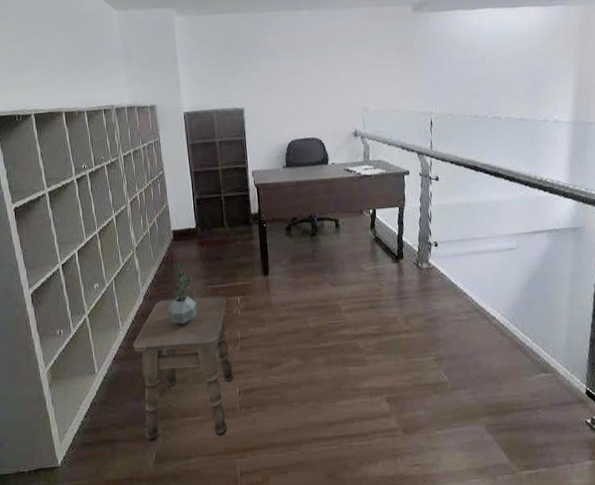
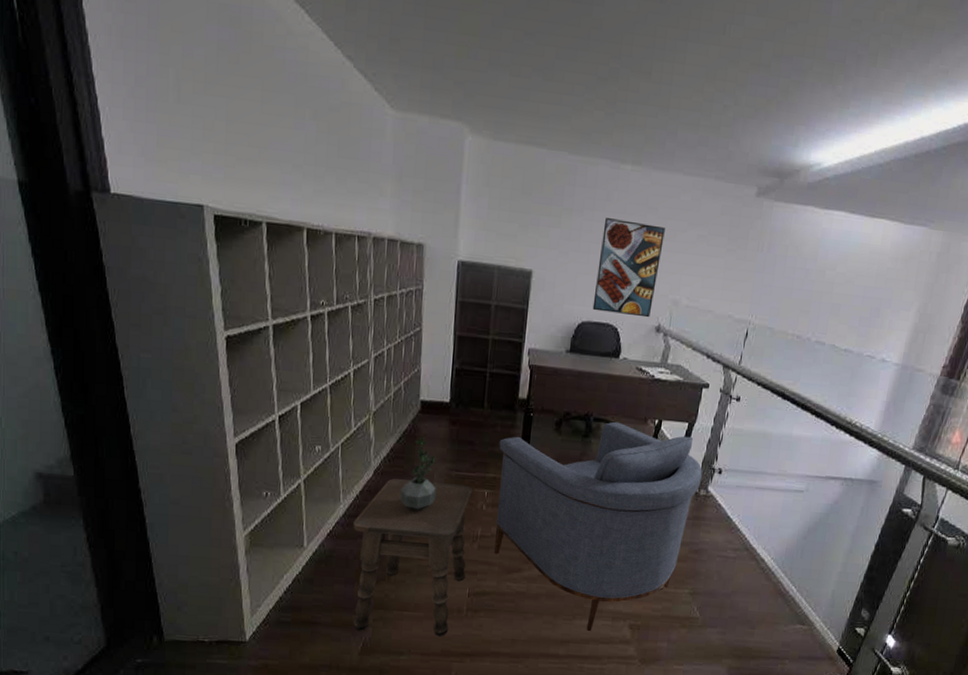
armchair: none [242,217,421,411] -> present [493,421,702,632]
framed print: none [294,52,347,130] -> present [592,218,665,318]

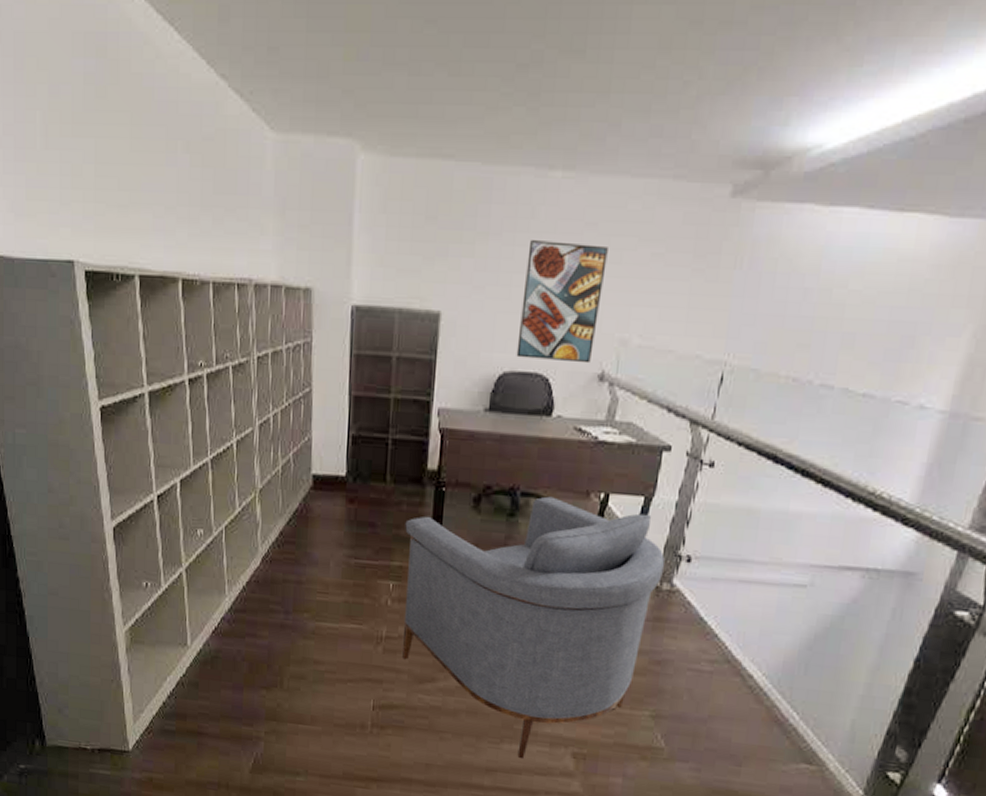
side table: present [353,479,473,637] -> none [240,567,376,757]
potted plant: present [400,436,439,511] -> none [292,516,336,606]

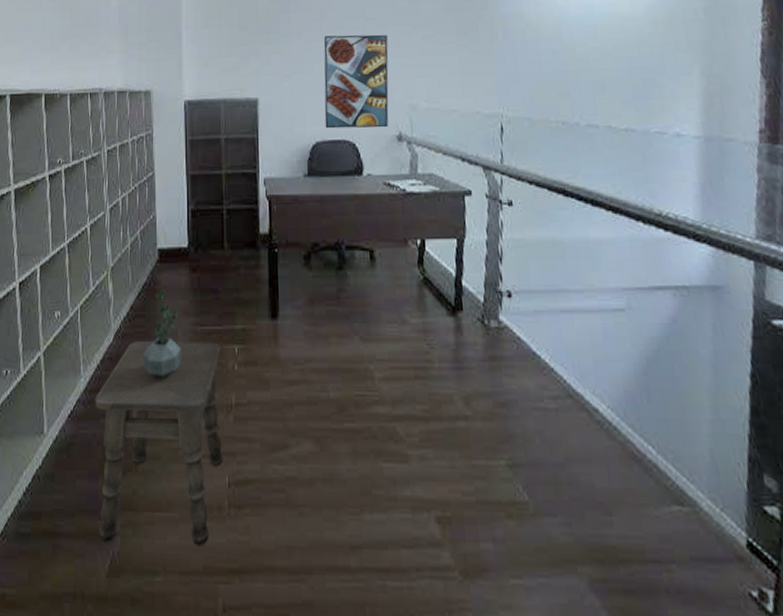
side table: none [240,567,376,757] -> present [95,341,223,547]
potted plant: none [292,516,336,606] -> present [143,288,182,378]
armchair: present [401,496,665,759] -> none [244,247,488,531]

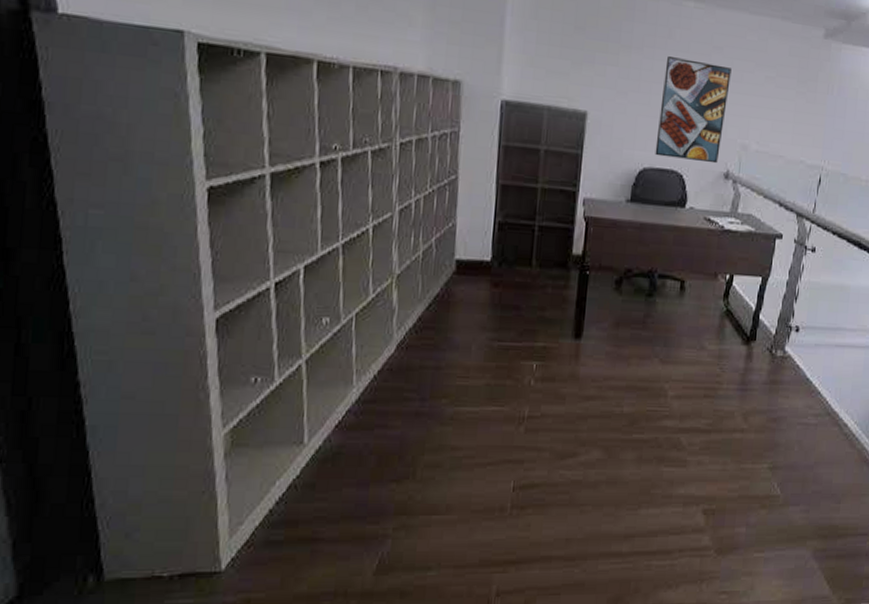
side table: present [95,341,223,547] -> none [367,353,519,544]
potted plant: present [143,288,182,378] -> none [429,301,478,391]

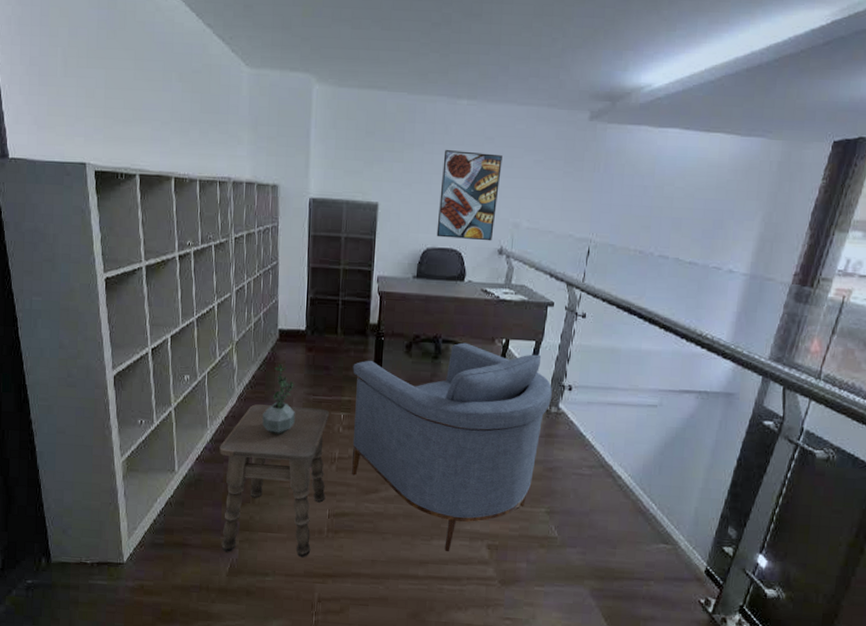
side table: none [367,353,519,544] -> present [219,404,330,558]
potted plant: none [429,301,478,391] -> present [262,363,298,435]
armchair: none [543,278,778,522] -> present [351,342,552,552]

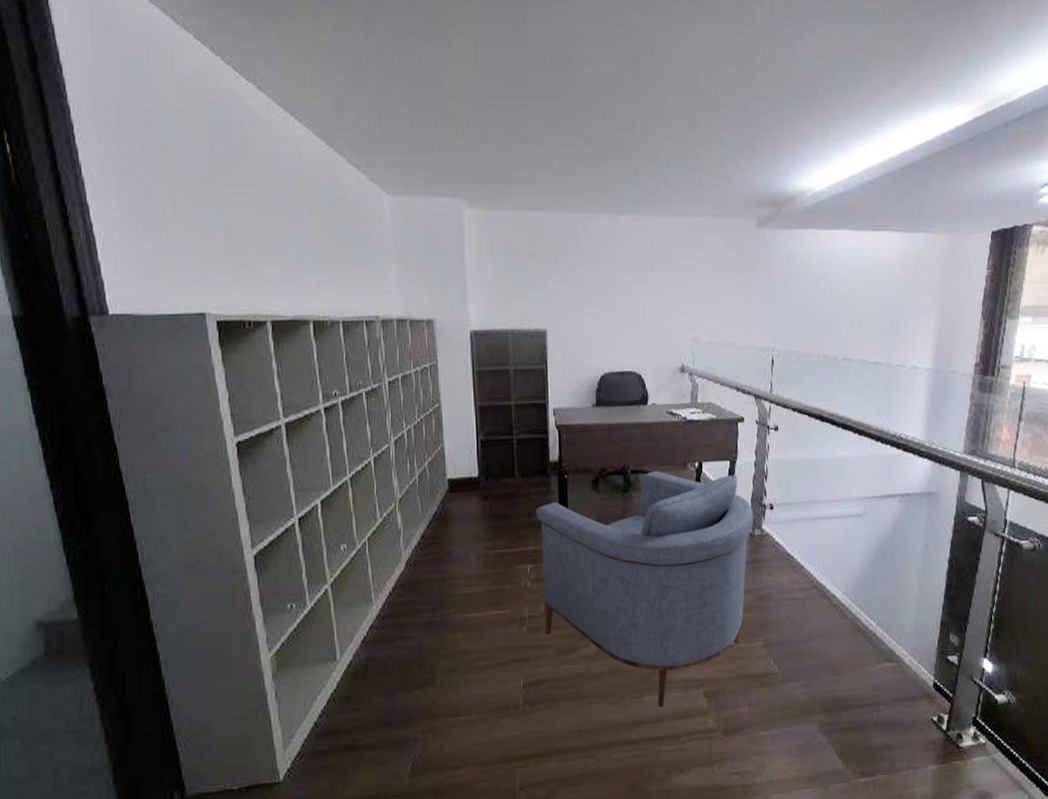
side table: present [219,404,330,558] -> none [389,563,518,748]
potted plant: present [262,363,298,435] -> none [437,517,475,600]
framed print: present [436,150,502,241] -> none [612,268,674,361]

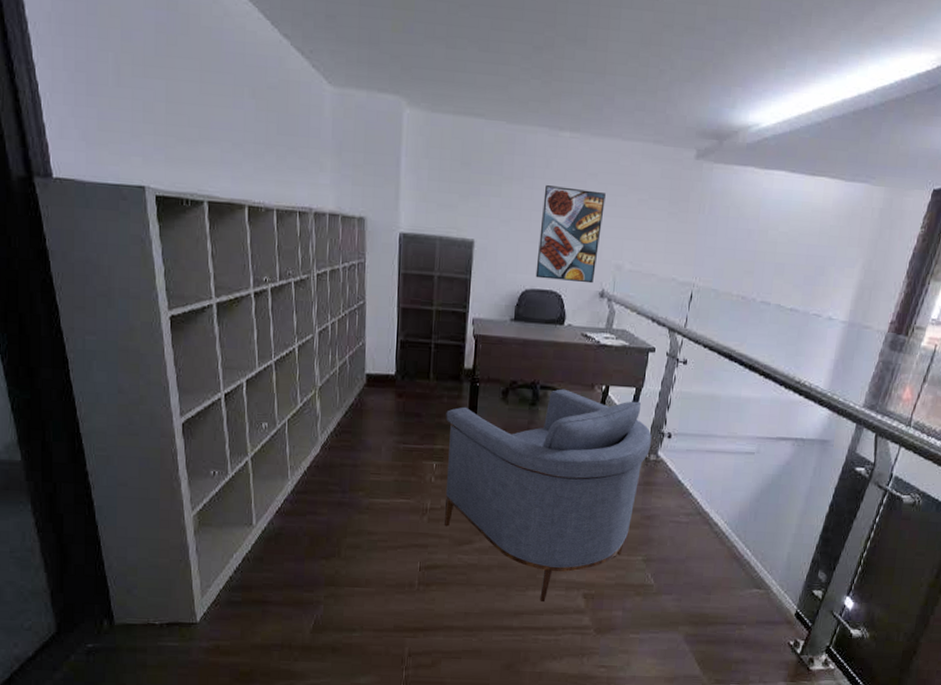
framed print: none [612,268,674,361] -> present [535,185,606,284]

